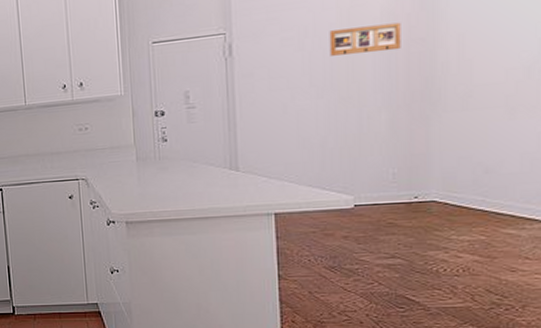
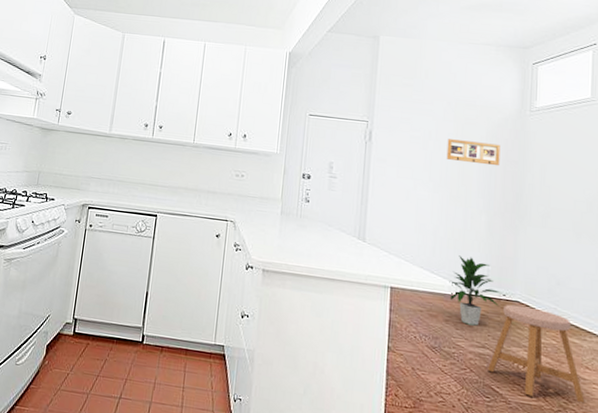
indoor plant: none [345,163,414,237] -> present [448,255,503,326]
stool: none [400,204,524,299] -> present [488,304,585,404]

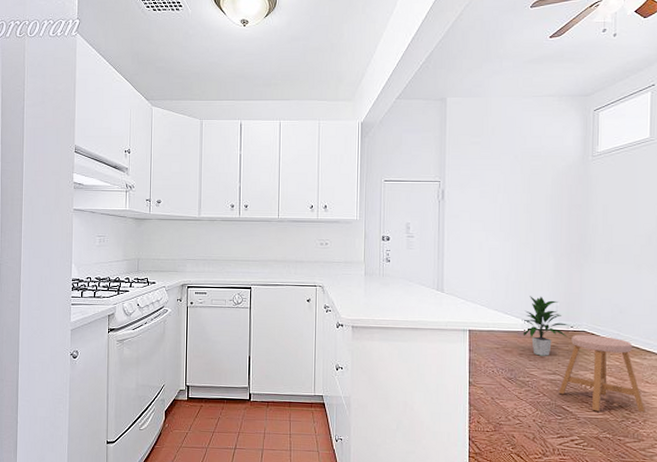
picture frame: present [446,139,501,166] -> none [515,190,565,211]

